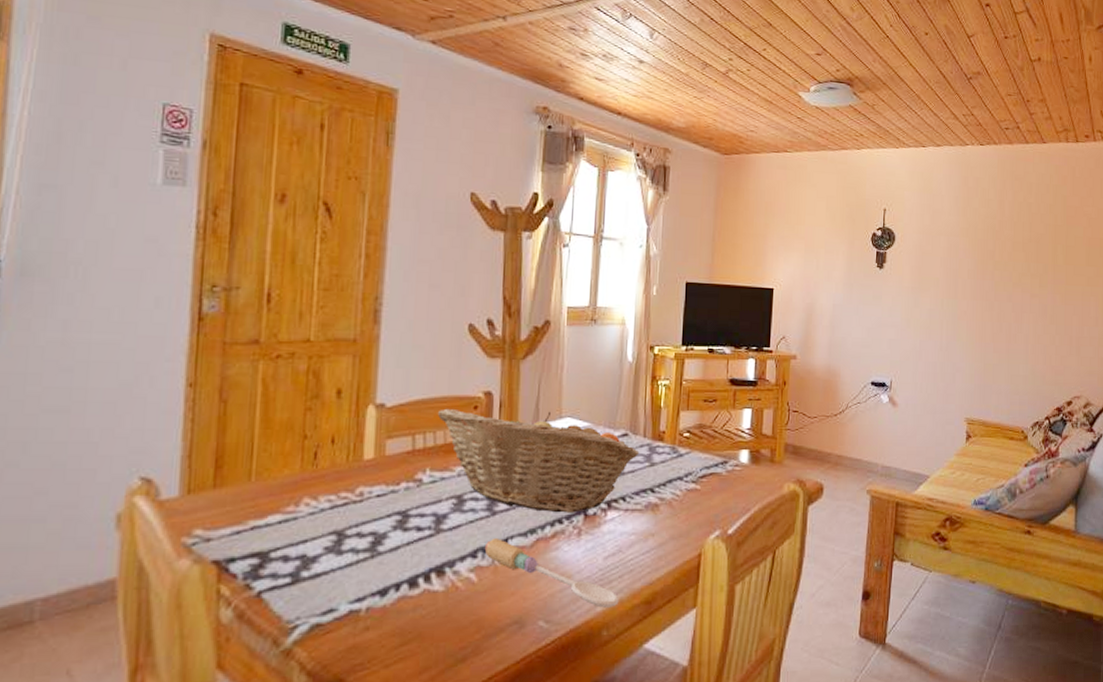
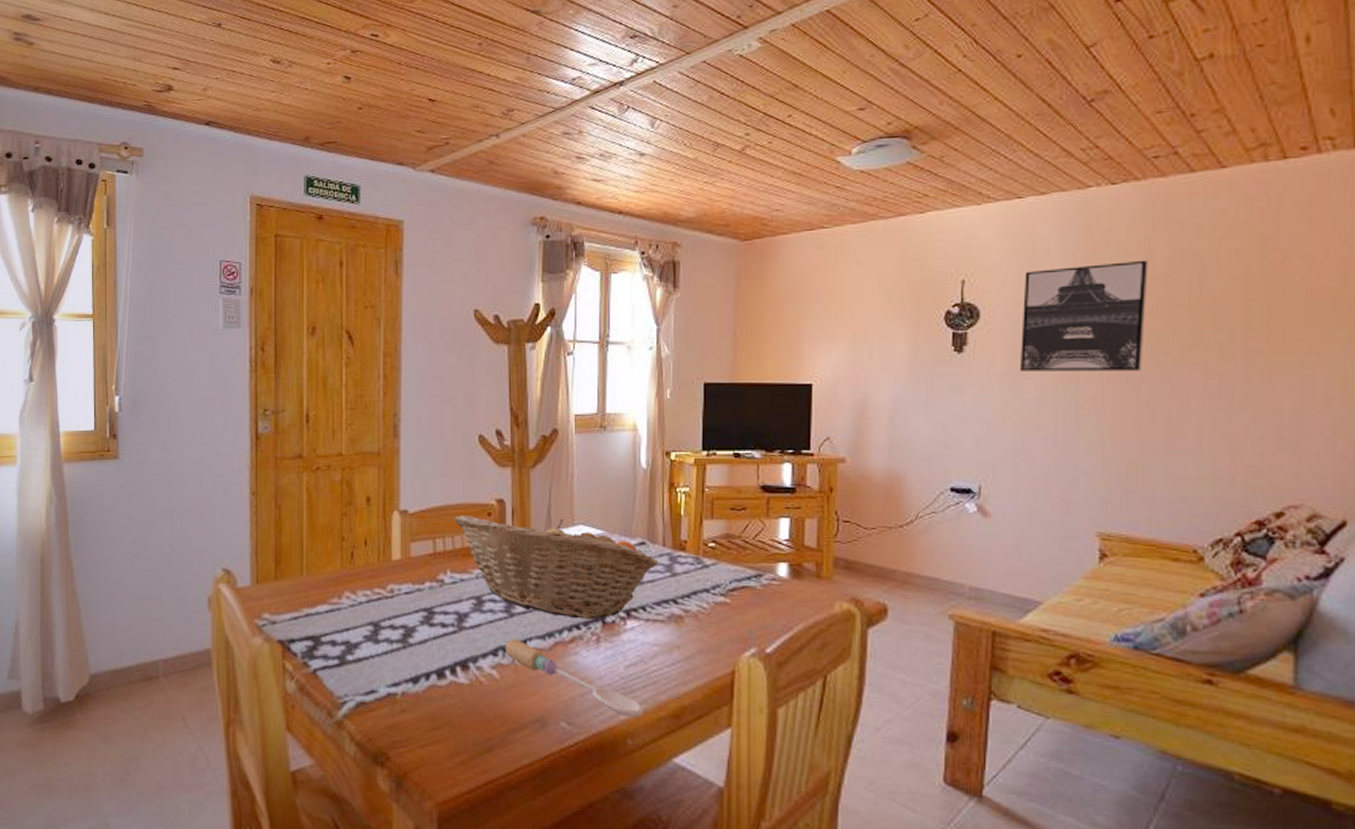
wall art: none [920,206,1001,291] -> present [1019,260,1149,372]

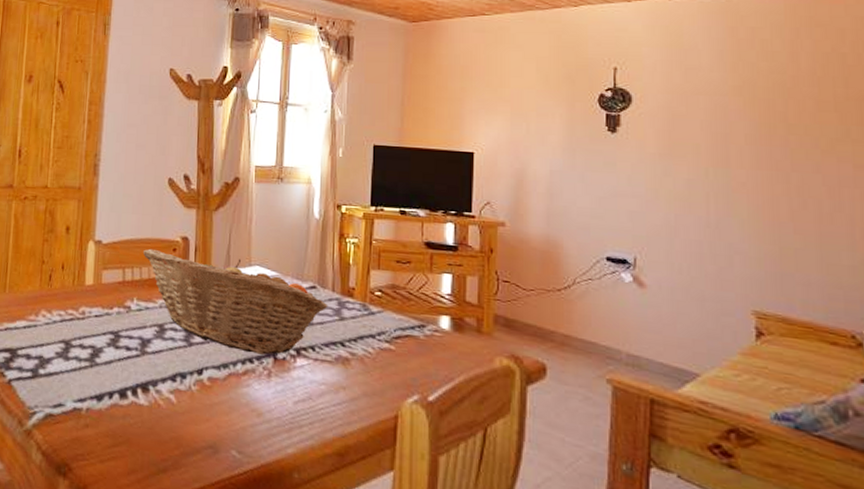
spoon: present [504,639,643,717] -> none [182,367,310,452]
wall art: present [1019,260,1149,372] -> none [671,58,794,160]

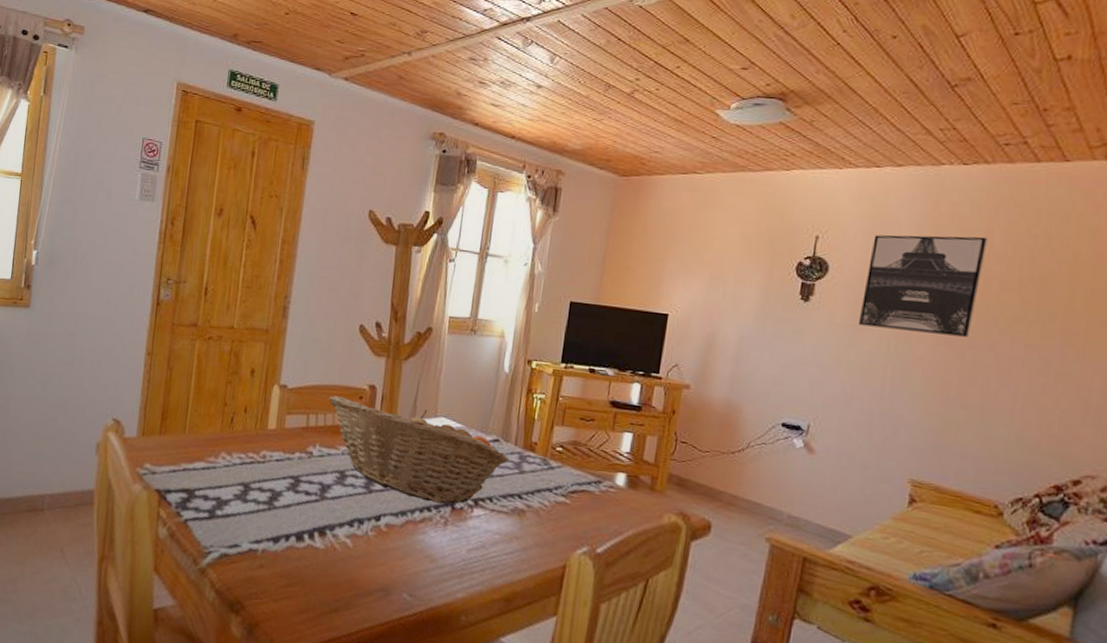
wall art: none [671,58,794,160] -> present [858,234,988,337]

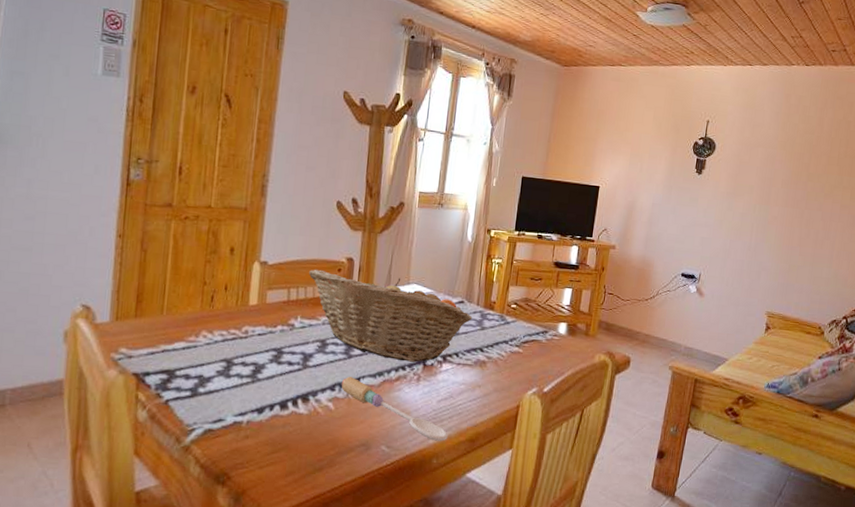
spoon: none [360,513,479,597] -> present [341,377,448,441]
wall art: present [858,234,988,337] -> none [735,120,820,200]

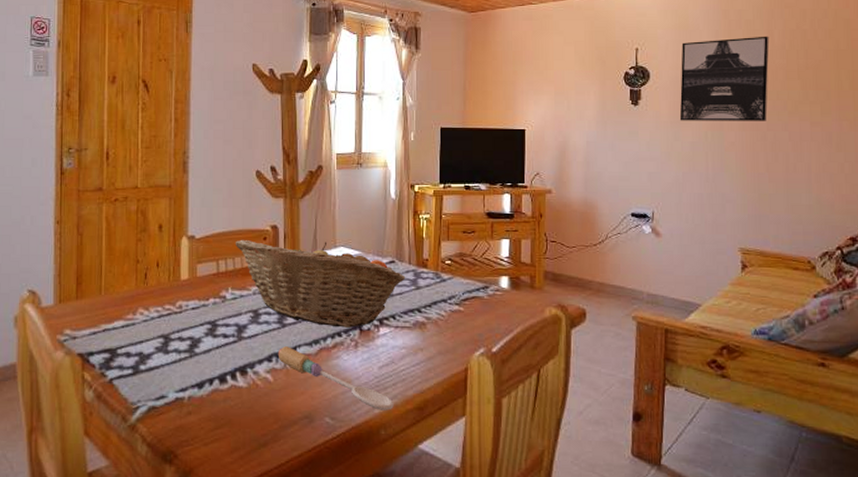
wall art: none [735,120,820,200] -> present [679,36,770,121]

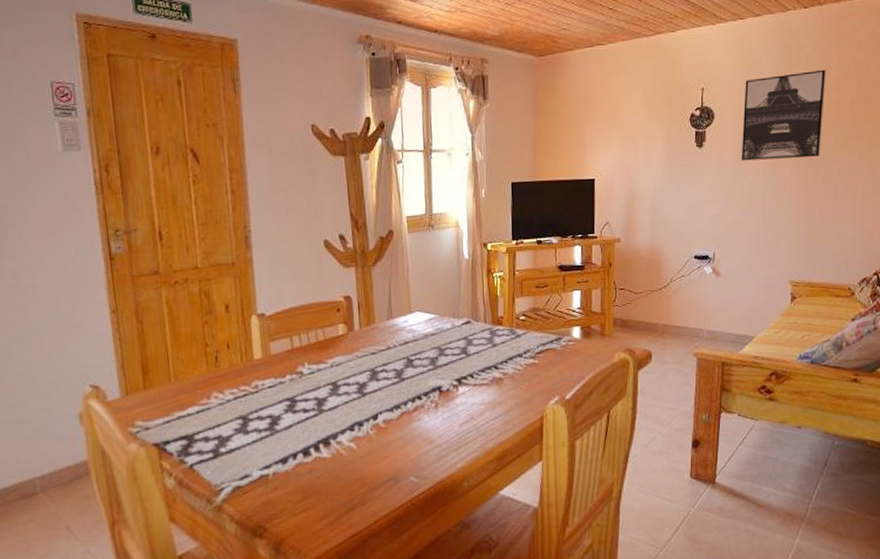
fruit basket: present [236,239,406,328] -> none [308,308,482,391]
spoon: present [277,346,394,411] -> none [359,414,475,465]

